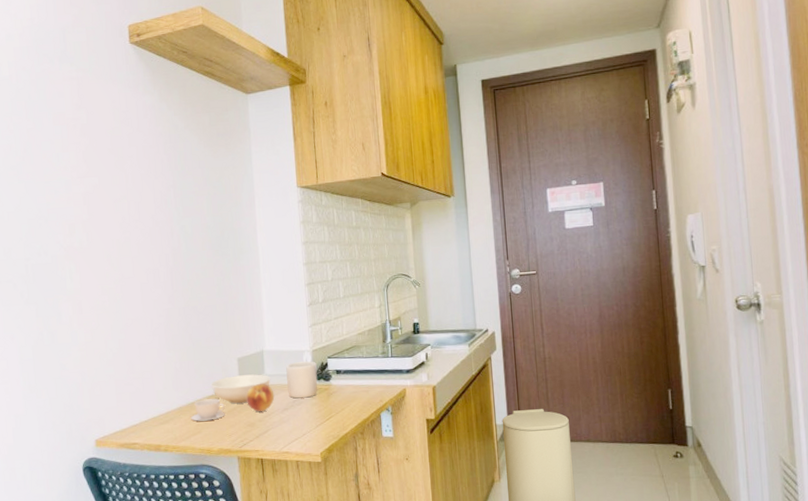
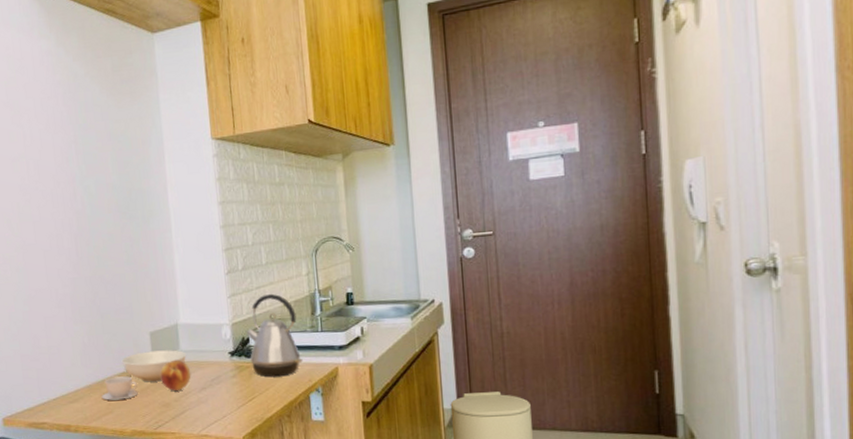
mug: present [286,361,318,399] -> none [203,336,239,377]
kettle: none [325,323,375,398] -> present [246,293,303,376]

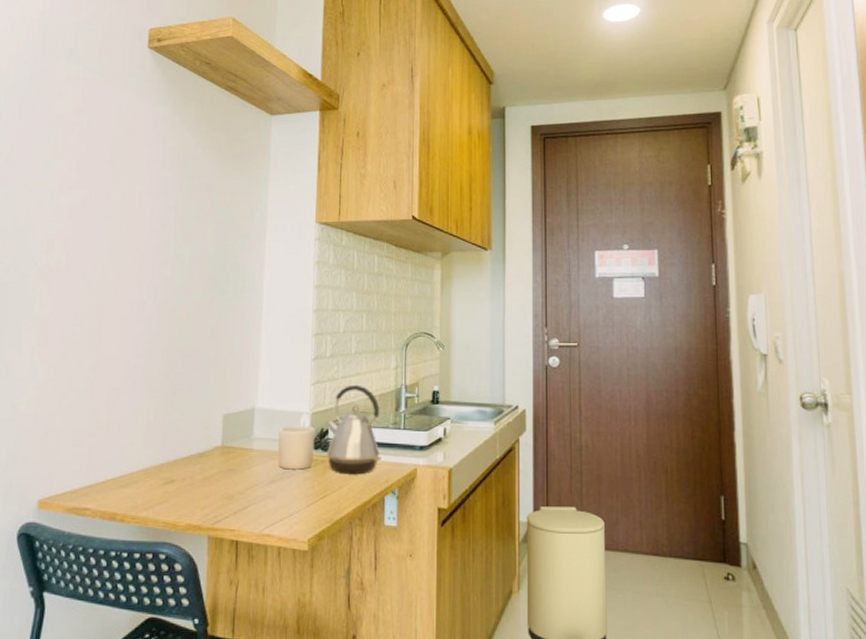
teacup: present [101,376,138,400] -> none [158,461,201,488]
bowl: present [121,350,187,382] -> none [187,435,260,470]
fruit: present [159,359,191,391] -> none [226,447,262,482]
mug: none [203,336,239,377] -> present [278,425,315,470]

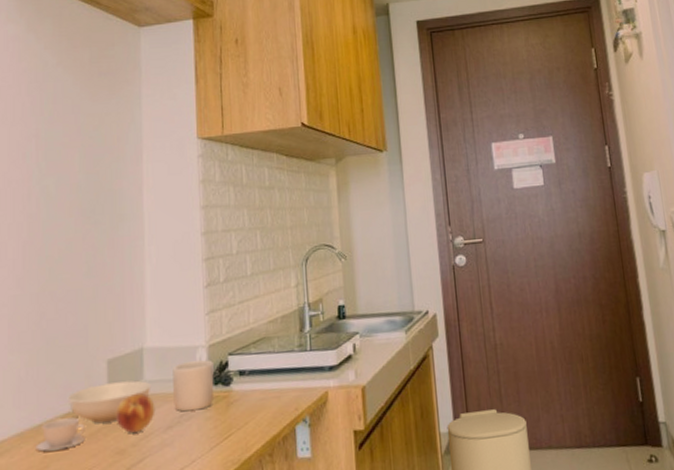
teacup: none [158,461,201,488] -> present [35,417,85,452]
bowl: none [187,435,260,470] -> present [67,380,152,424]
fruit: none [226,447,262,482] -> present [115,392,155,433]
kettle: present [326,384,381,473] -> none [225,308,289,407]

